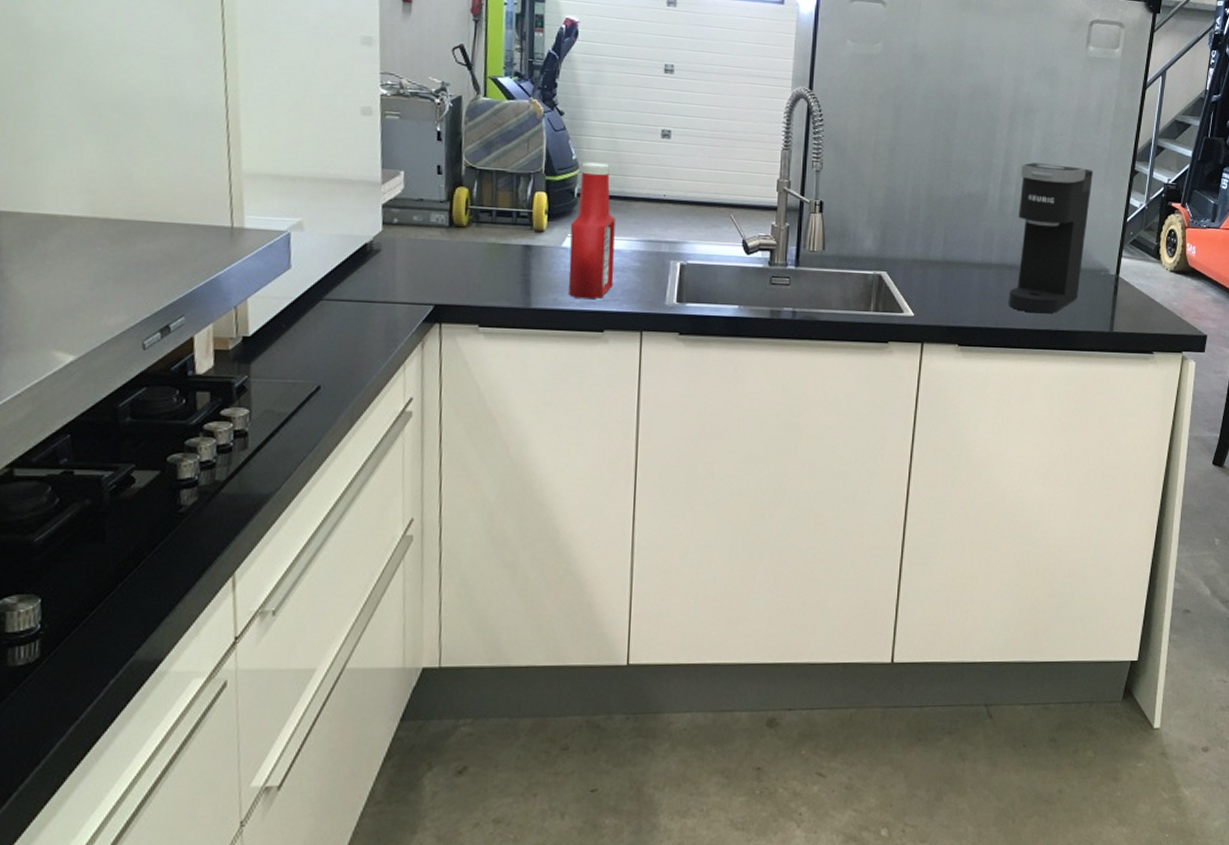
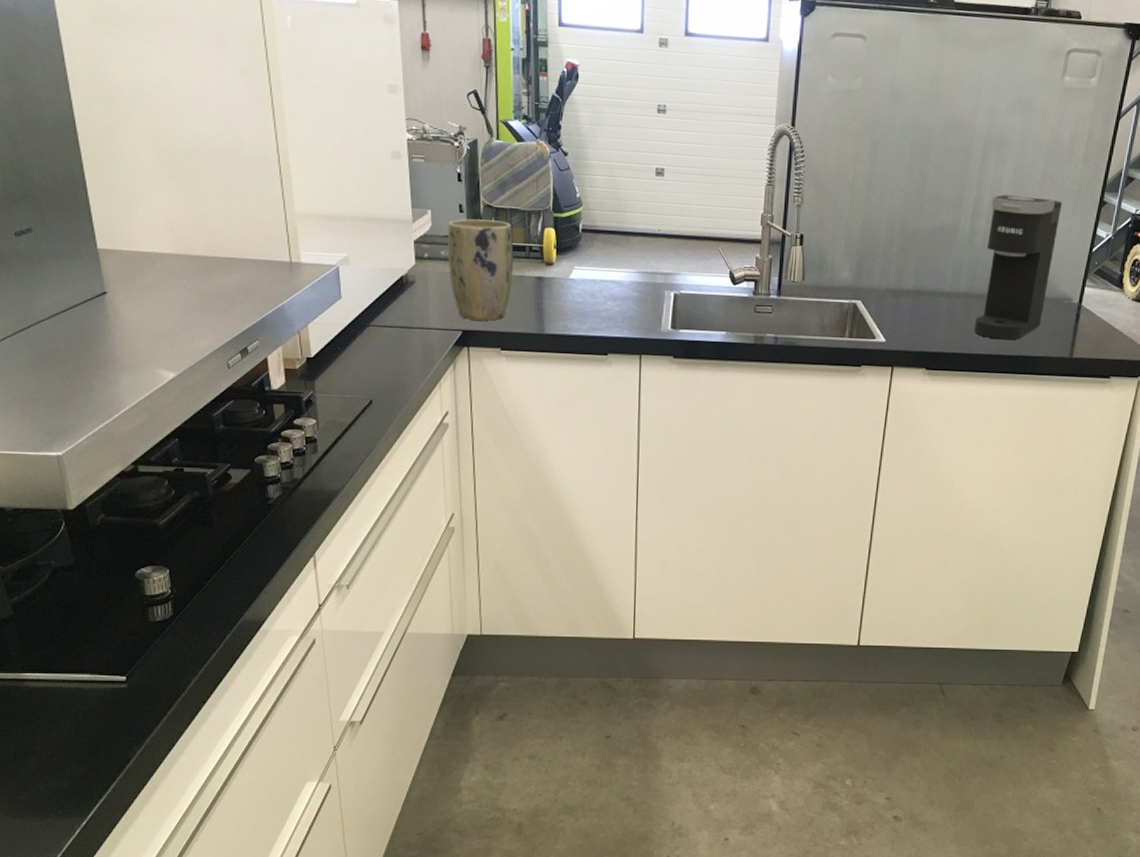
plant pot: none [421,181,499,294] -> present [447,218,514,321]
ketchup bottle: present [568,162,616,299] -> none [576,200,616,325]

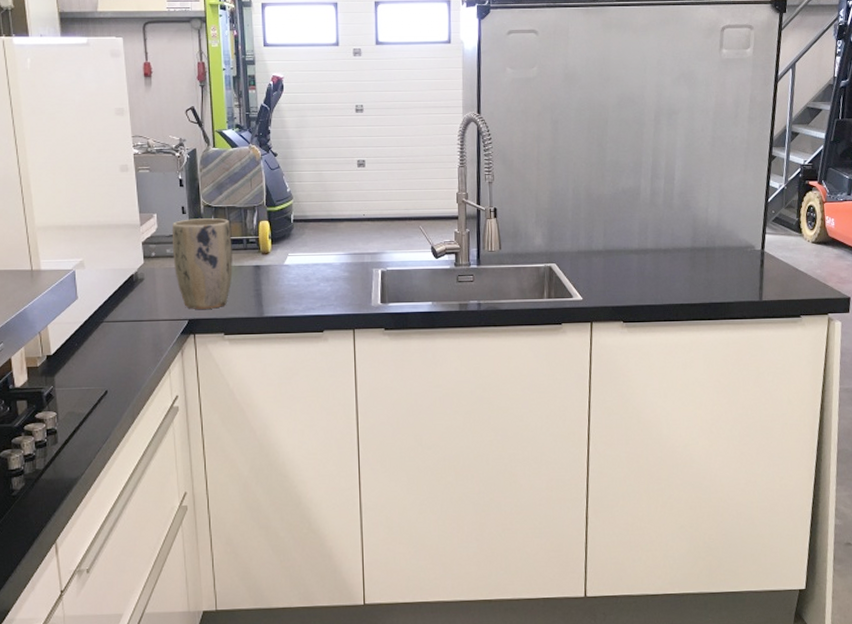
coffee maker: present [974,194,1062,340] -> none [665,157,734,289]

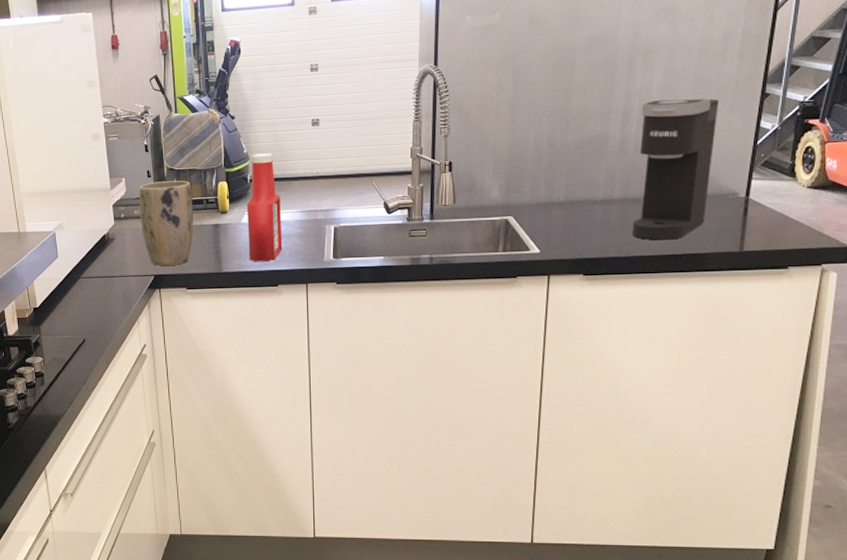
ketchup bottle: none [289,193,328,305] -> present [246,153,283,261]
coffee maker: none [665,157,734,289] -> present [632,98,719,241]

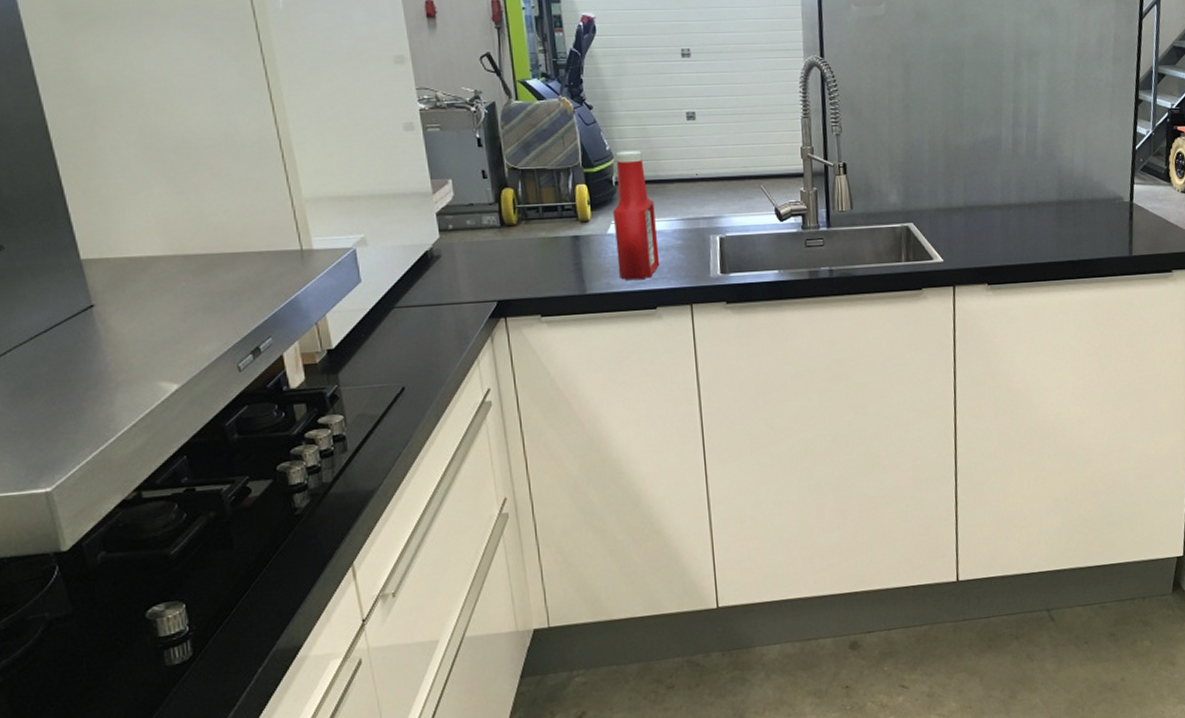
plant pot: present [138,180,194,266] -> none [471,182,547,289]
coffee maker: present [632,98,719,241] -> none [1030,102,1100,247]

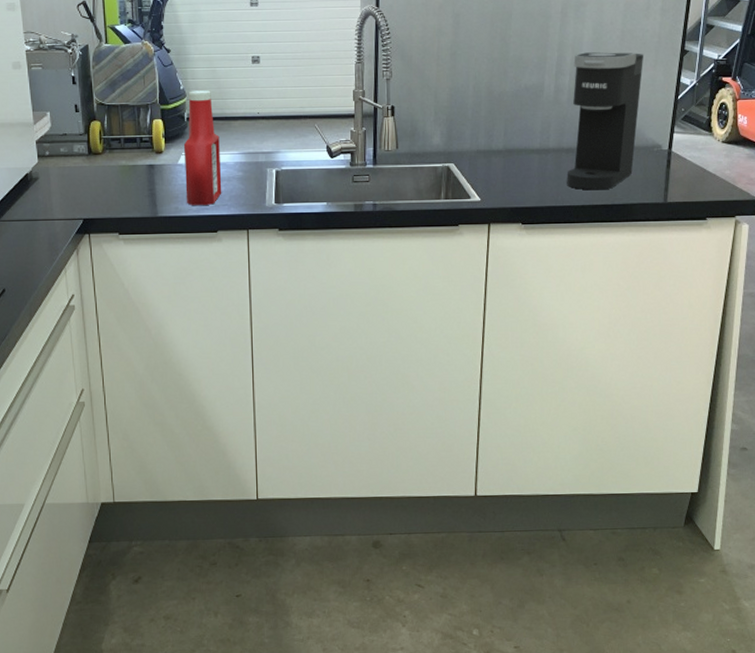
coffee maker: none [1030,102,1100,247] -> present [566,52,643,191]

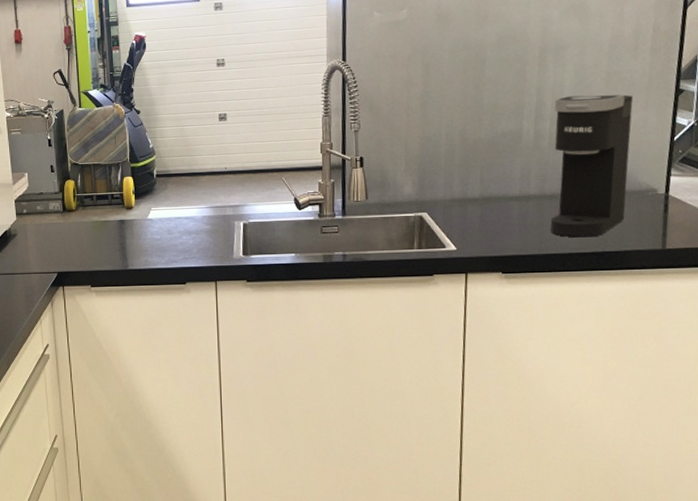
ketchup bottle: present [183,90,222,205] -> none [152,148,190,258]

